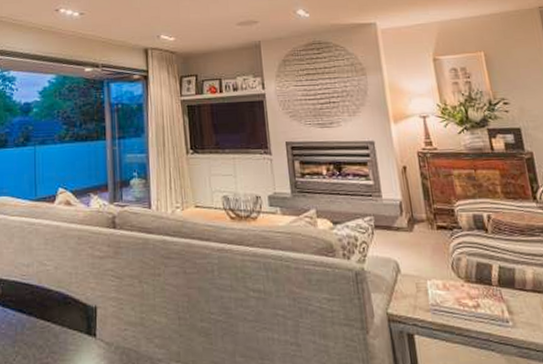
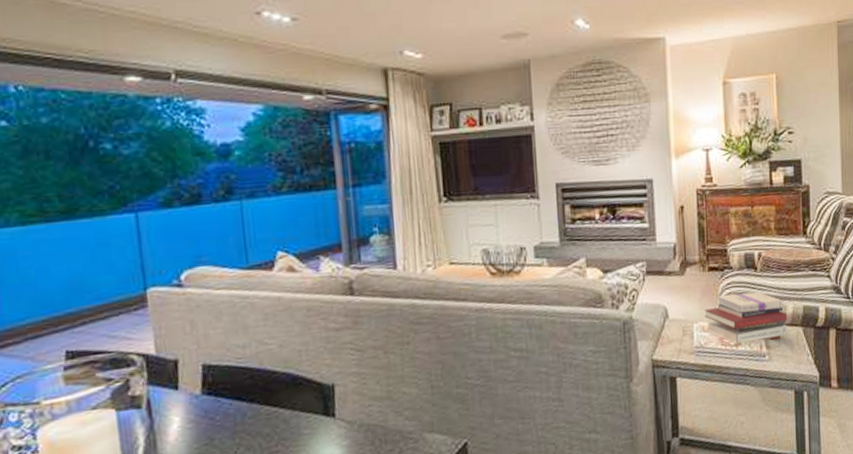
books: none [436,253,531,306] -> present [704,291,788,345]

